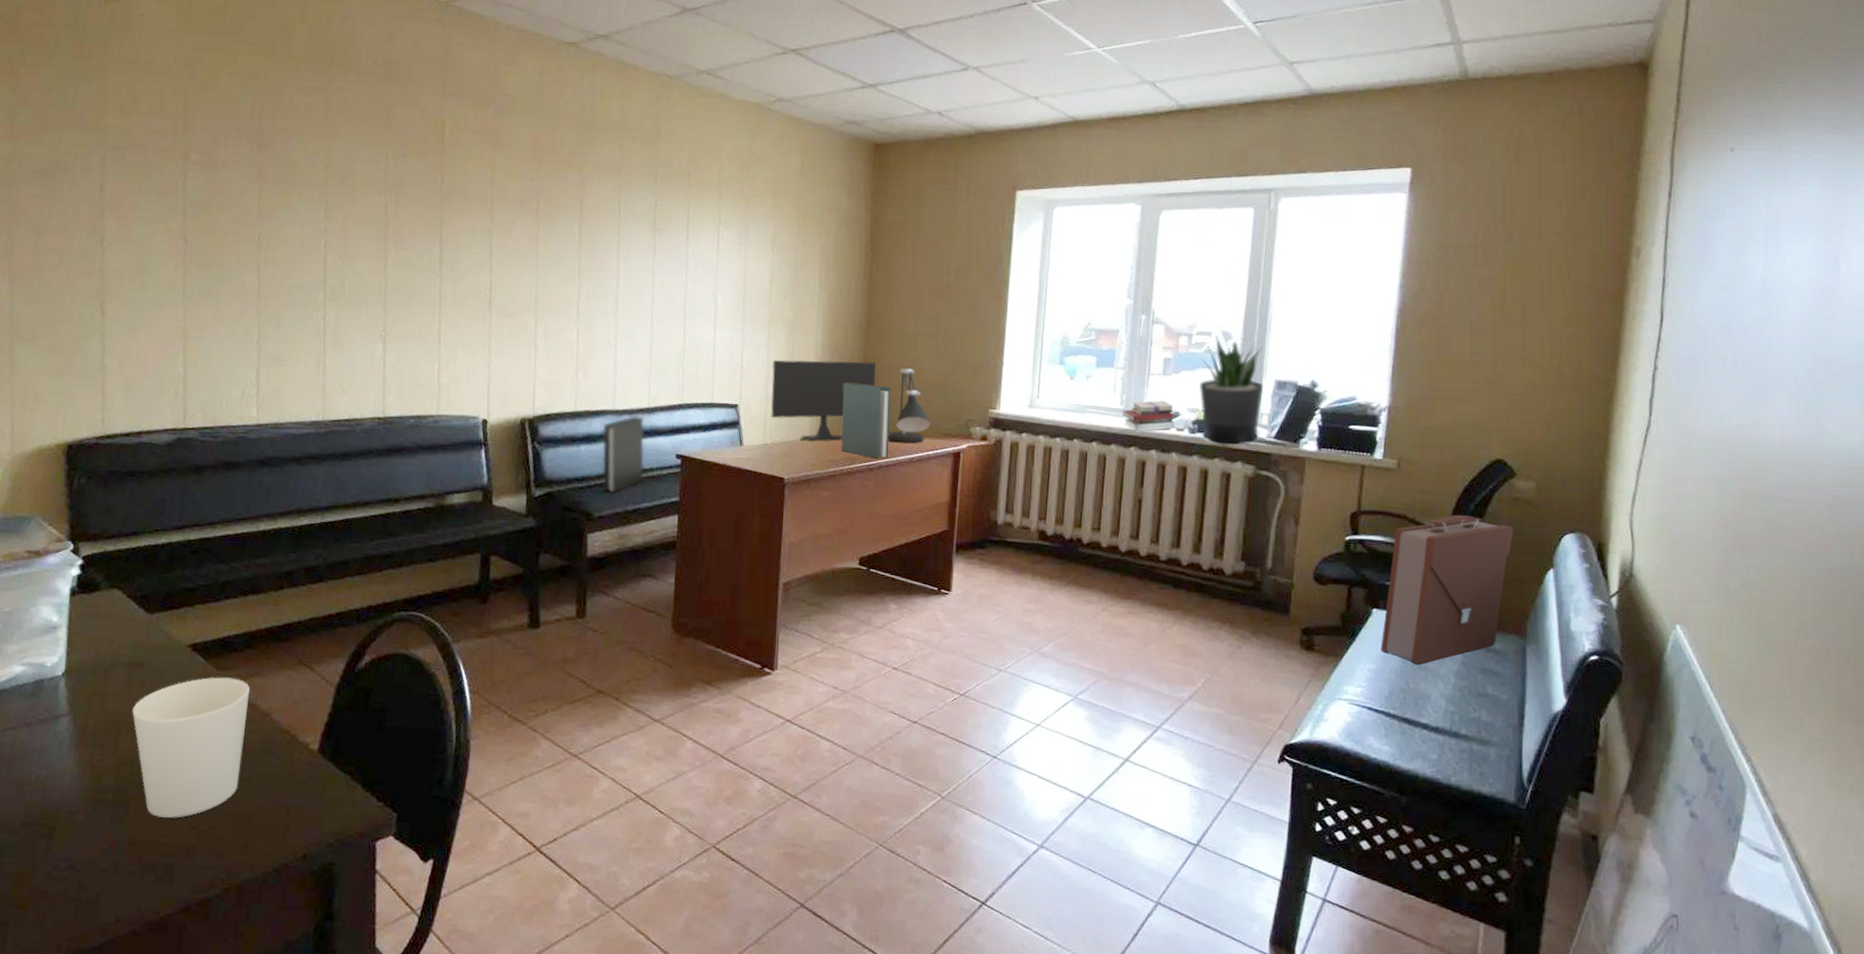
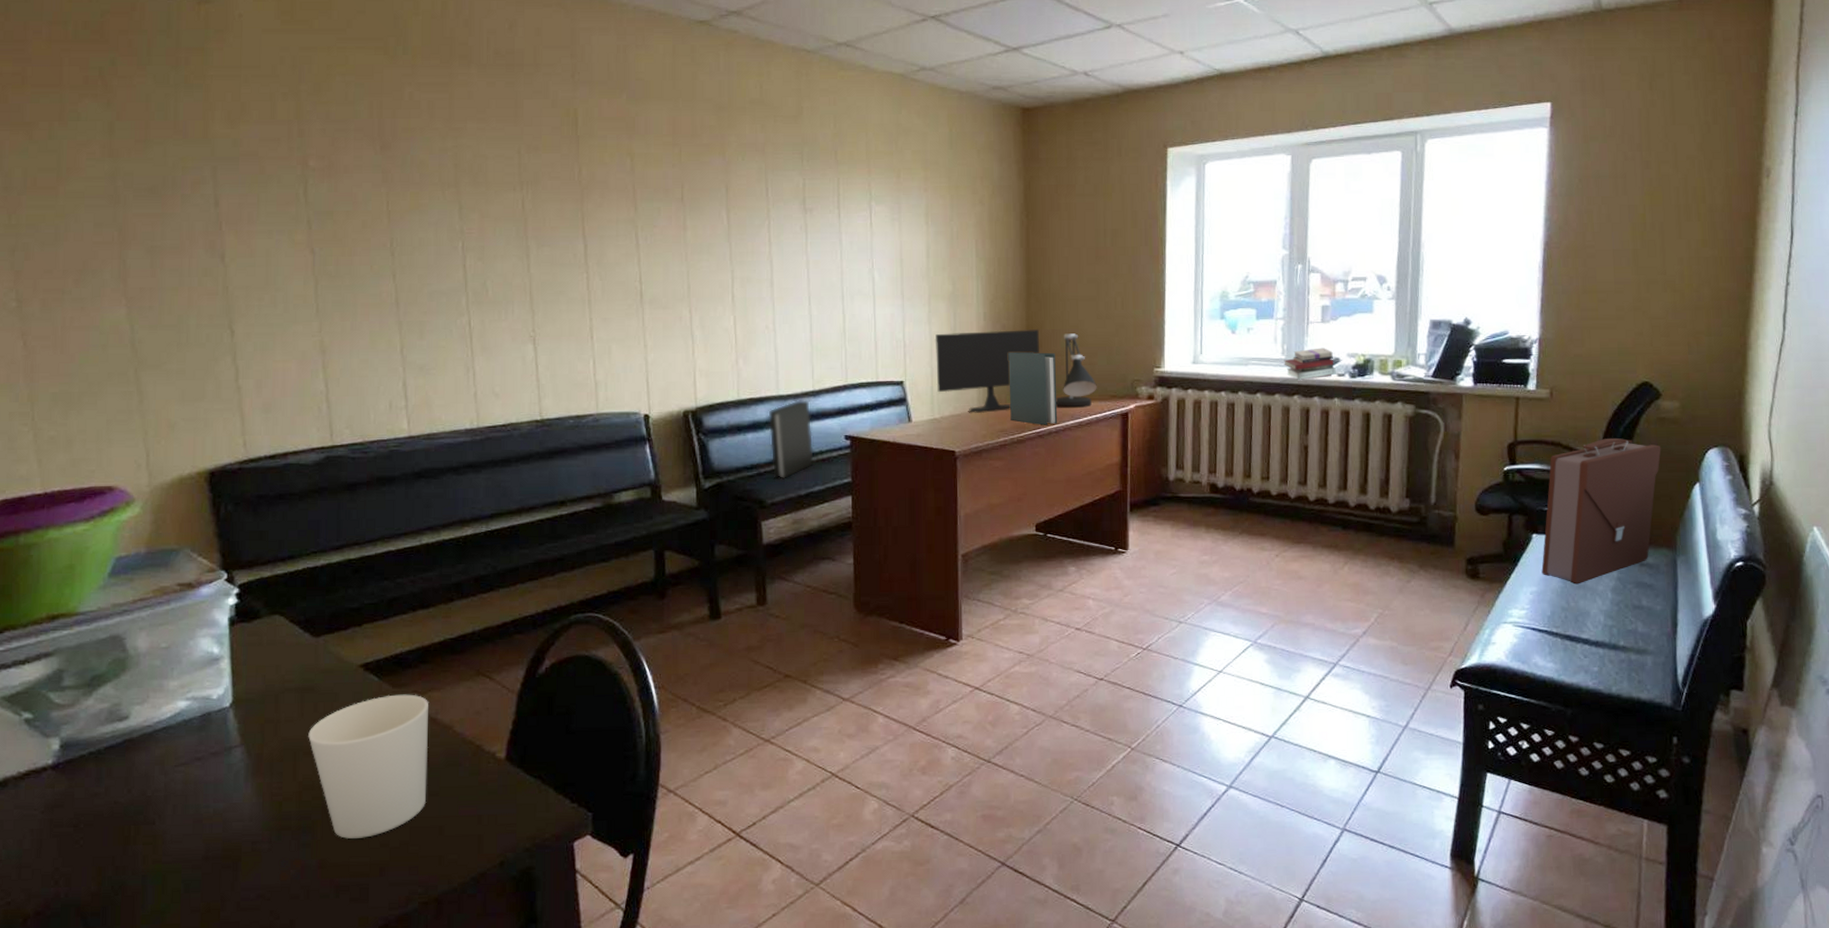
planter: present [1199,335,1264,445] -> none [1356,279,1420,386]

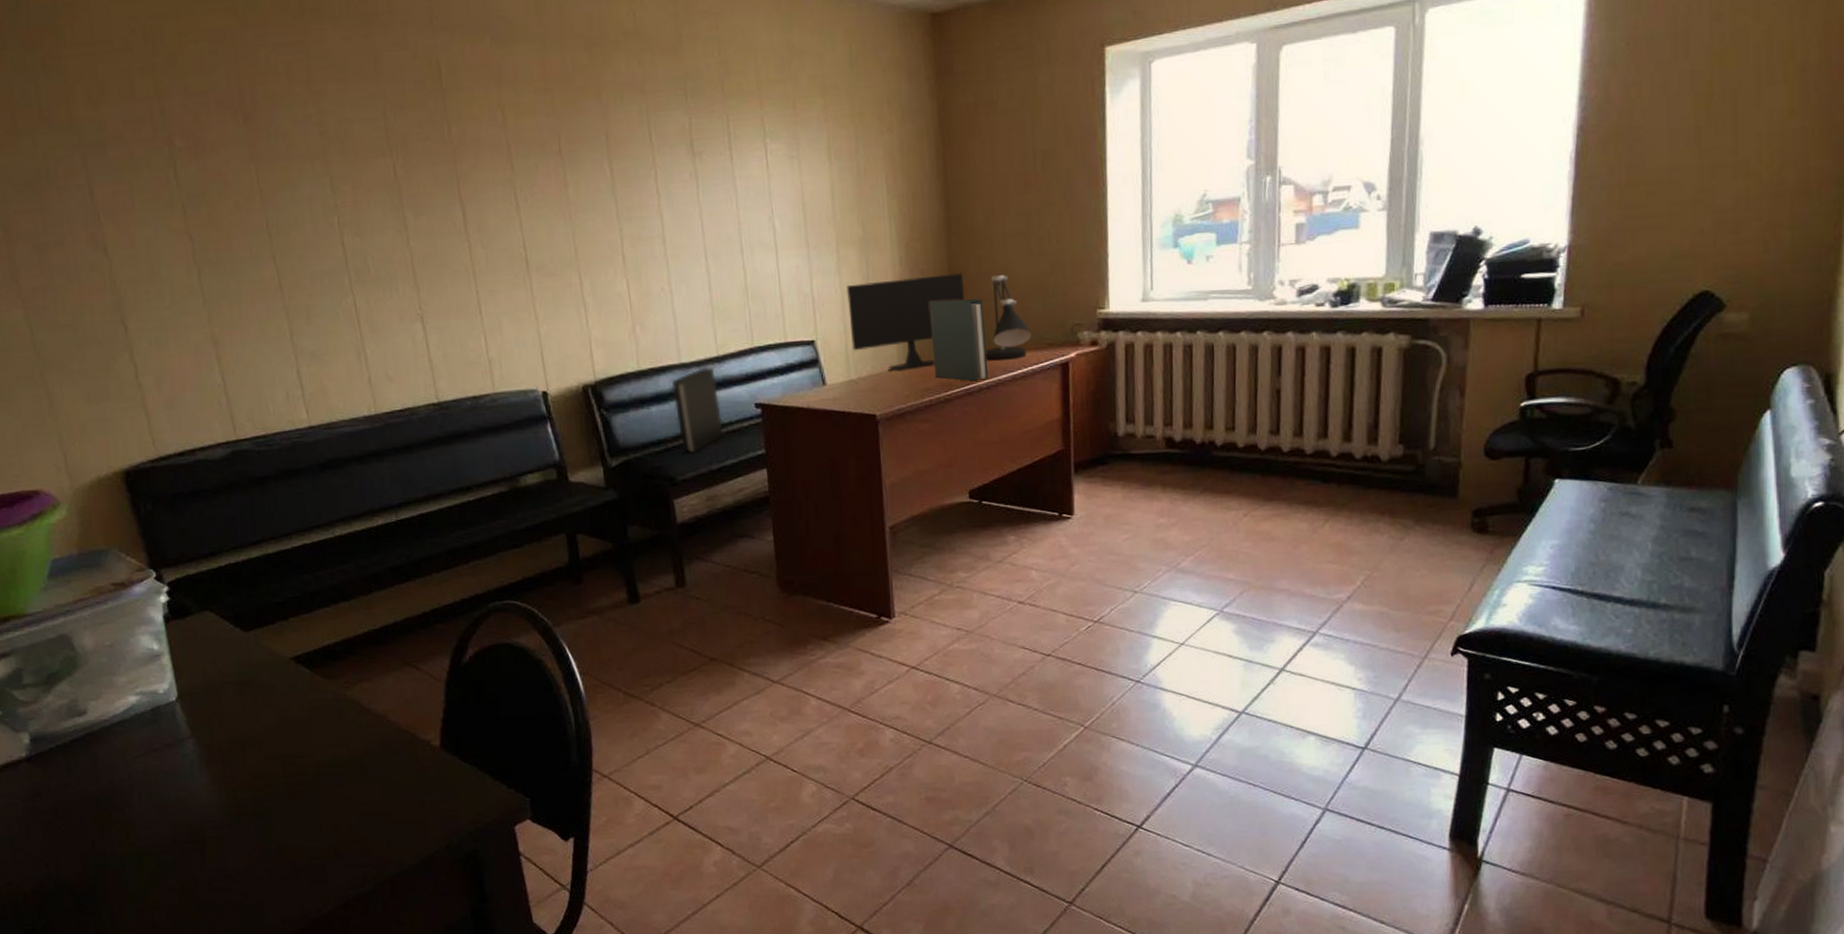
dixie cup: present [308,694,429,839] -> none [251,685,370,824]
books: present [1284,348,1336,380] -> none [1250,273,1314,313]
briefcase: present [1541,438,1661,585] -> none [1565,361,1723,536]

